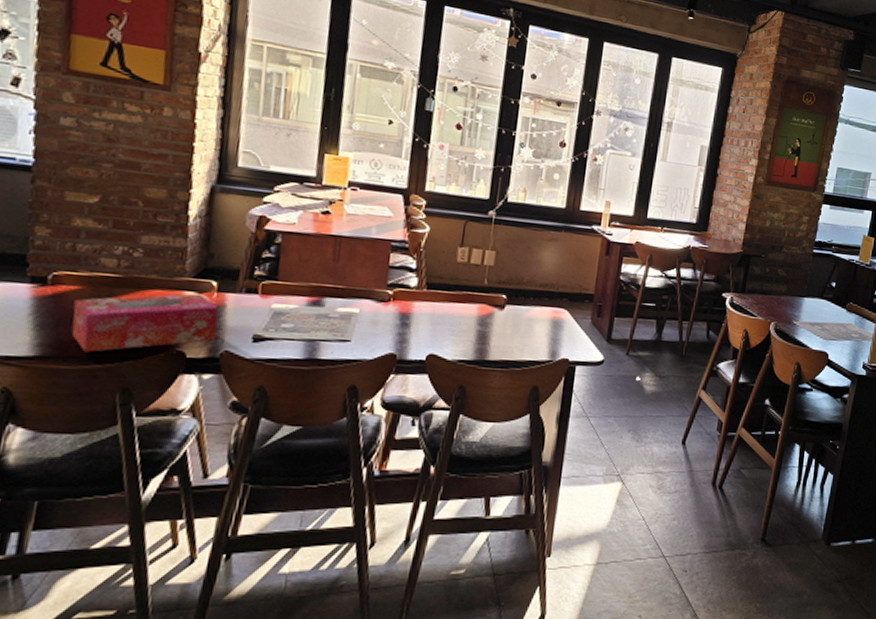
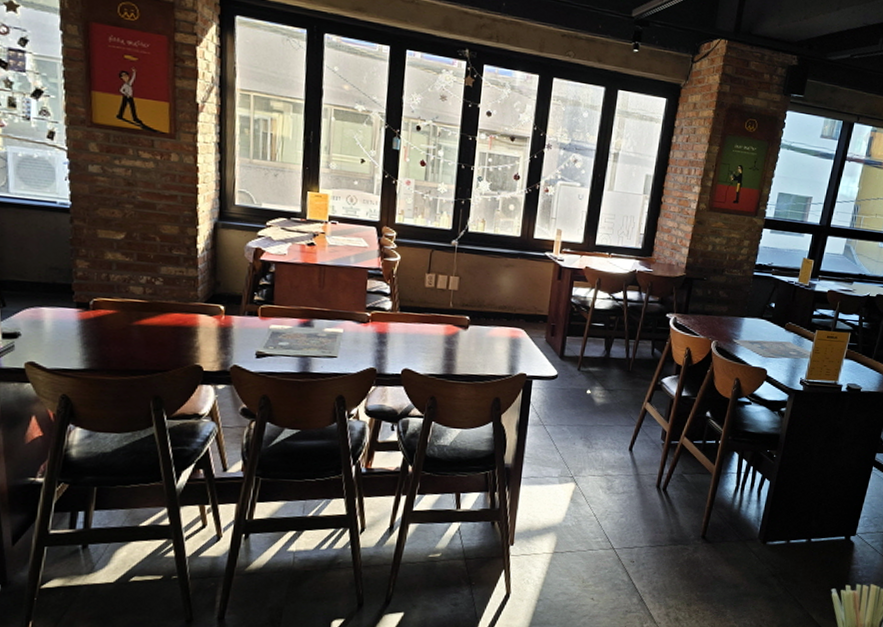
tissue box: present [72,293,218,353] -> none [111,316,227,366]

